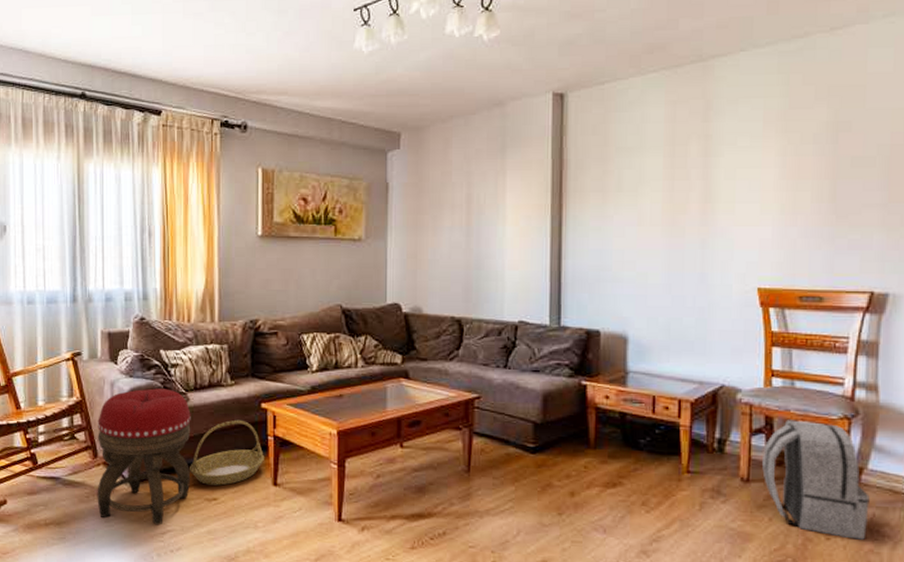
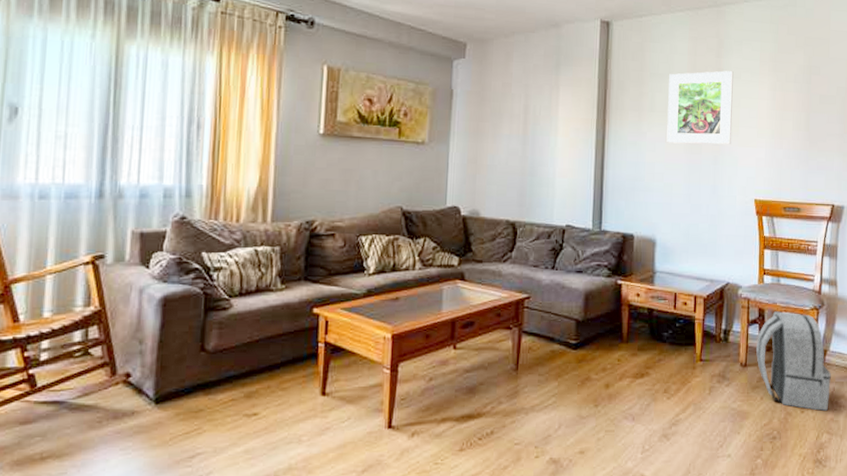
footstool: present [97,388,191,526] -> none [112,294,234,449]
basket: present [190,419,264,486] -> none [228,326,313,399]
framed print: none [639,137,727,227] -> present [666,71,734,145]

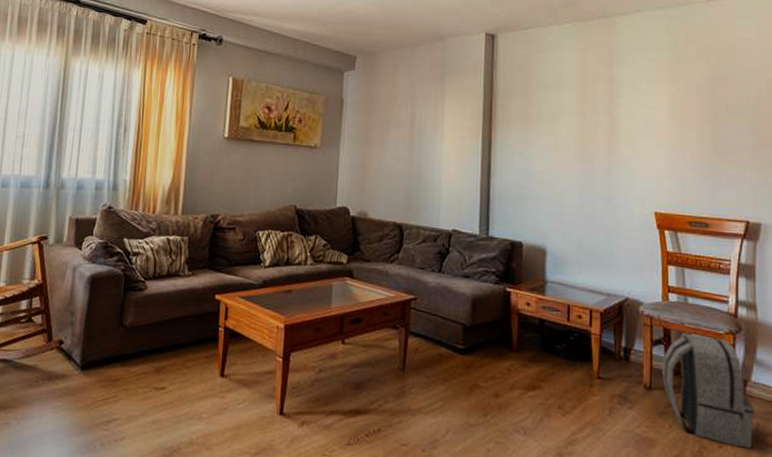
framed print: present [666,71,734,145] -> none [556,80,627,156]

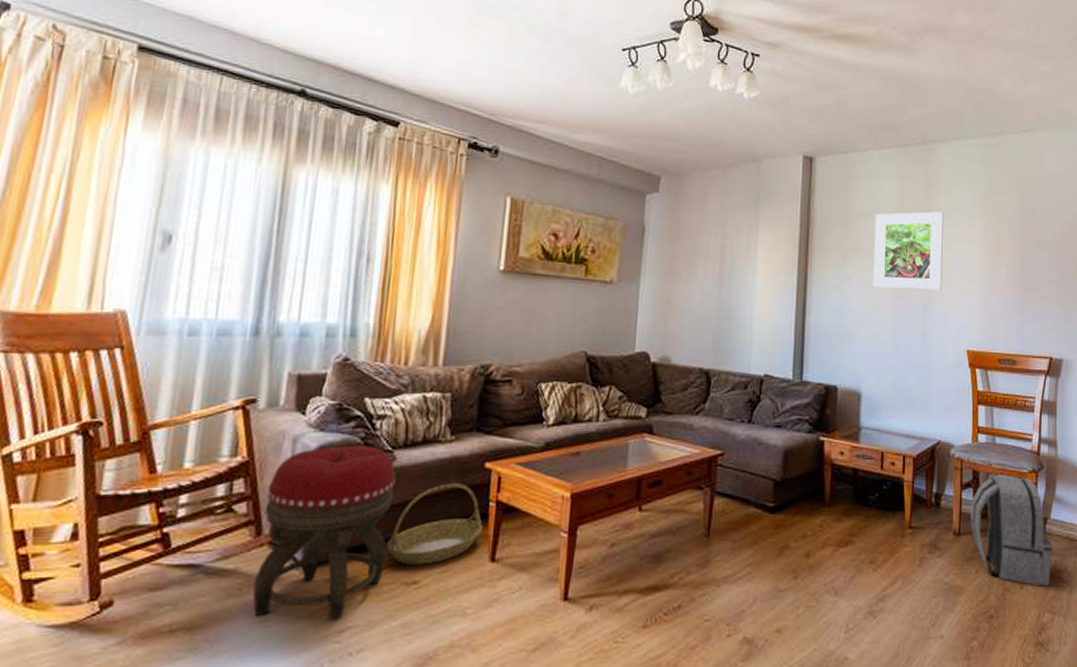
footstool: none [46,275,148,413] -> present [252,445,396,621]
basket: none [141,309,214,375] -> present [386,482,483,565]
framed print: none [556,80,627,156] -> present [873,211,944,291]

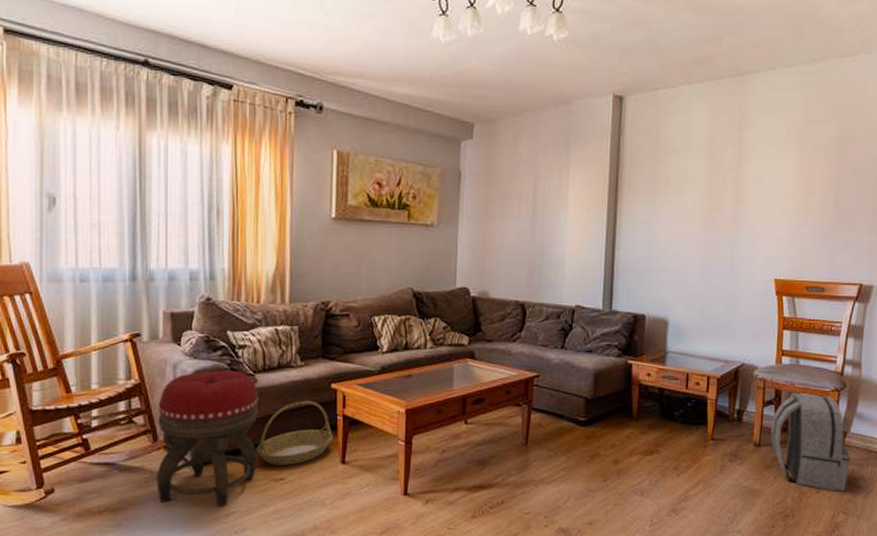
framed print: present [873,211,944,291] -> none [681,144,756,223]

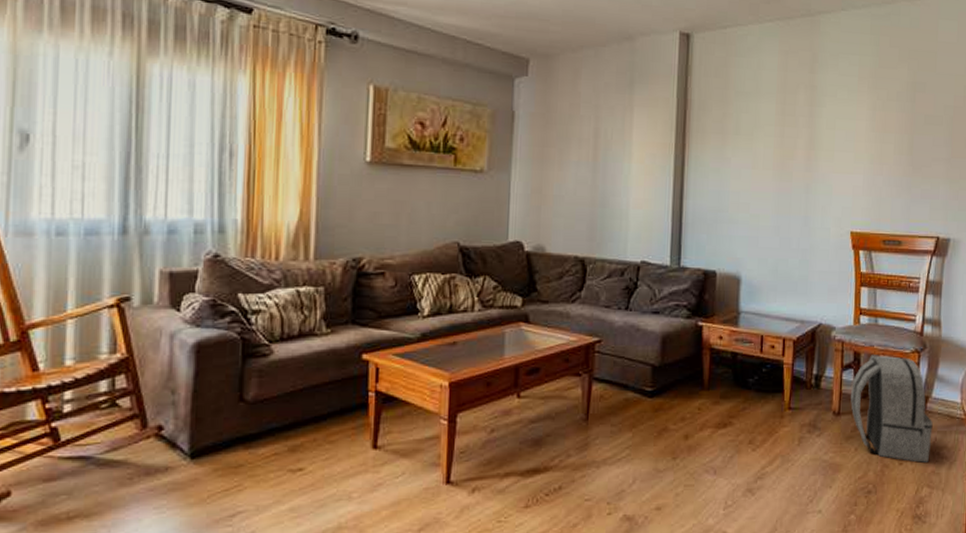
footstool: present [156,370,259,508] -> none [144,340,275,507]
basket: present [257,400,333,466] -> none [270,374,363,453]

